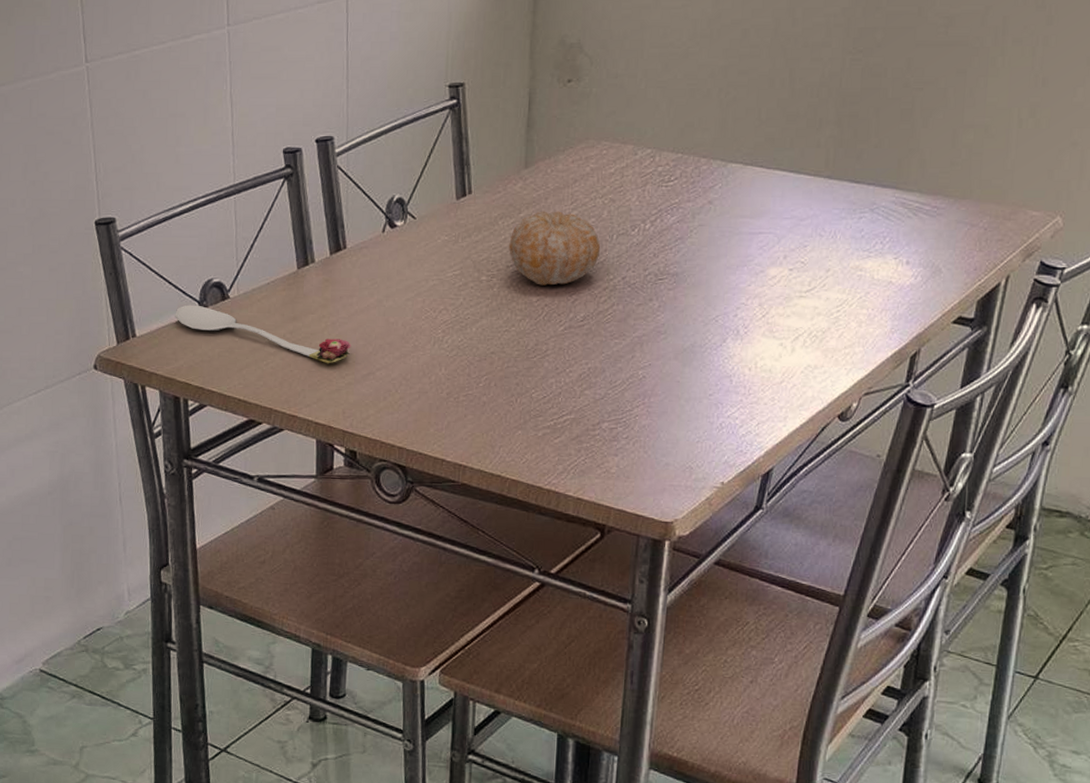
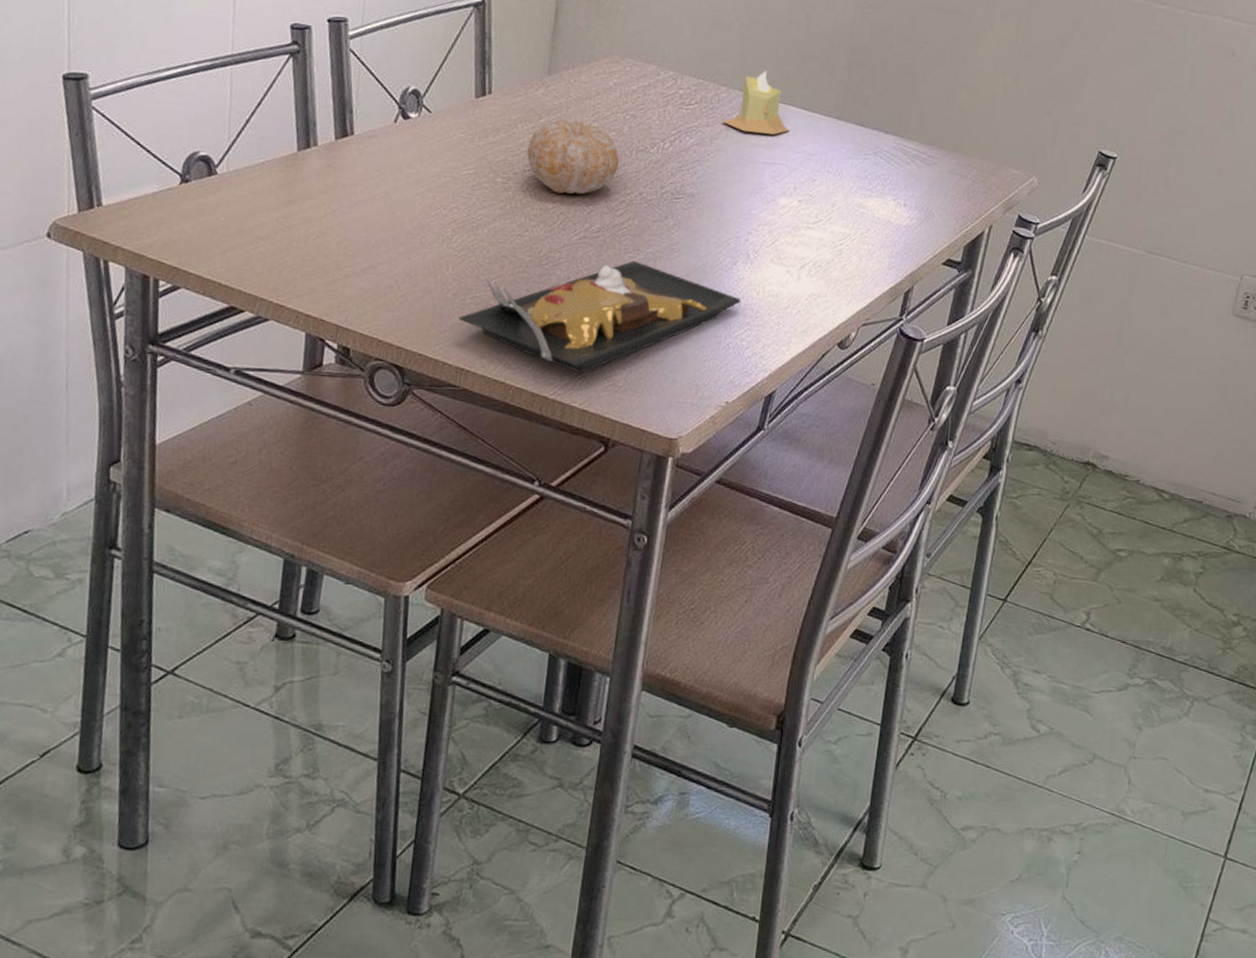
spoon: present [175,304,351,364] -> none [150,176,352,254]
plate: none [454,347,733,462] -> present [458,261,741,373]
candle: none [704,136,776,203] -> present [722,71,789,135]

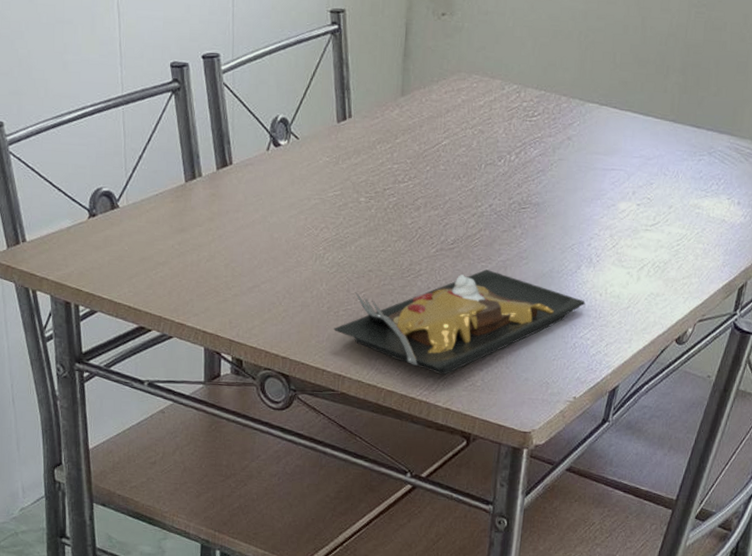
fruit: present [527,119,619,195] -> none [386,138,470,209]
candle: present [722,71,789,135] -> none [564,78,627,141]

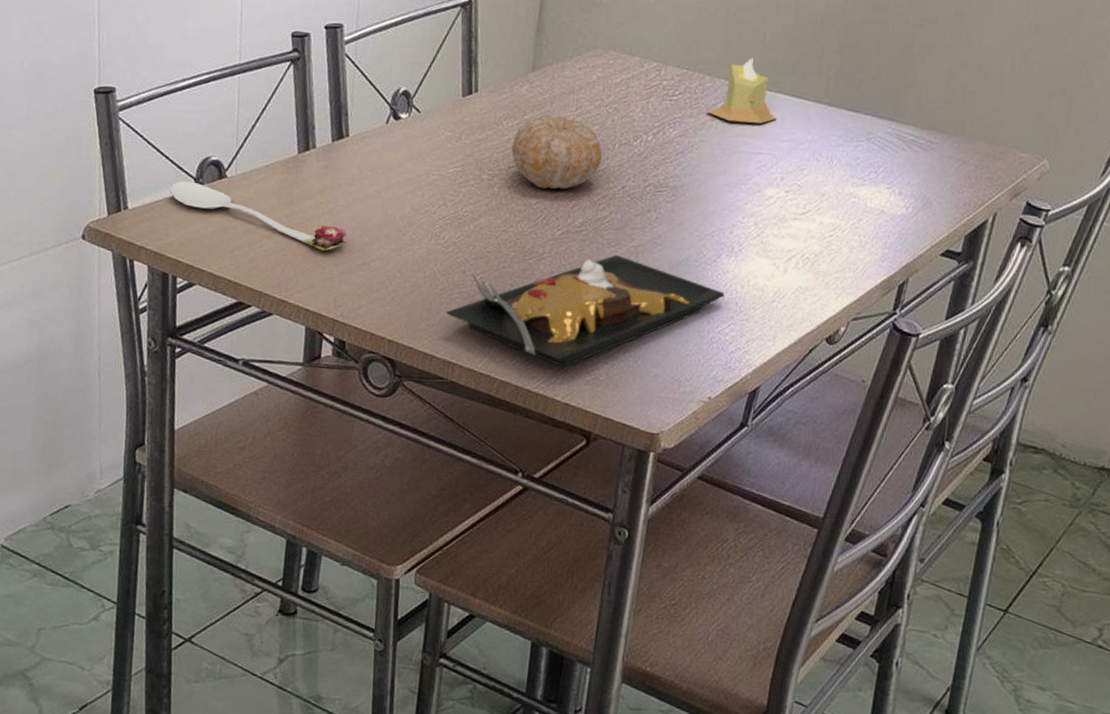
spoon: none [65,212,237,276] -> present [169,180,348,251]
fruit: none [386,138,470,209] -> present [511,114,602,190]
candle: none [564,78,627,141] -> present [707,58,777,124]

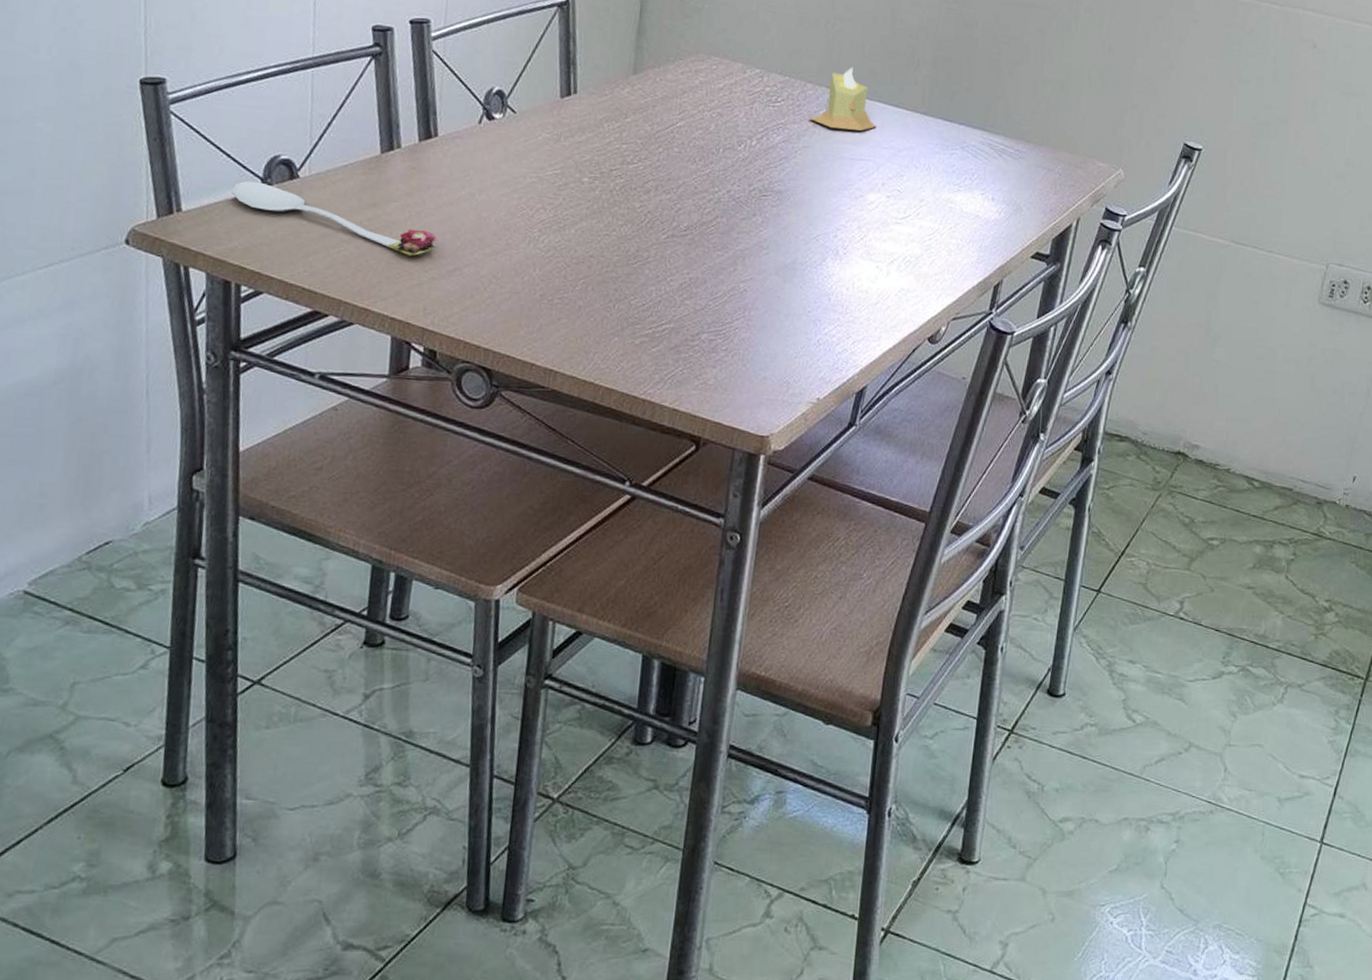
plate: present [446,255,725,367] -> none [546,259,831,372]
fruit: present [511,114,602,190] -> none [613,118,706,193]

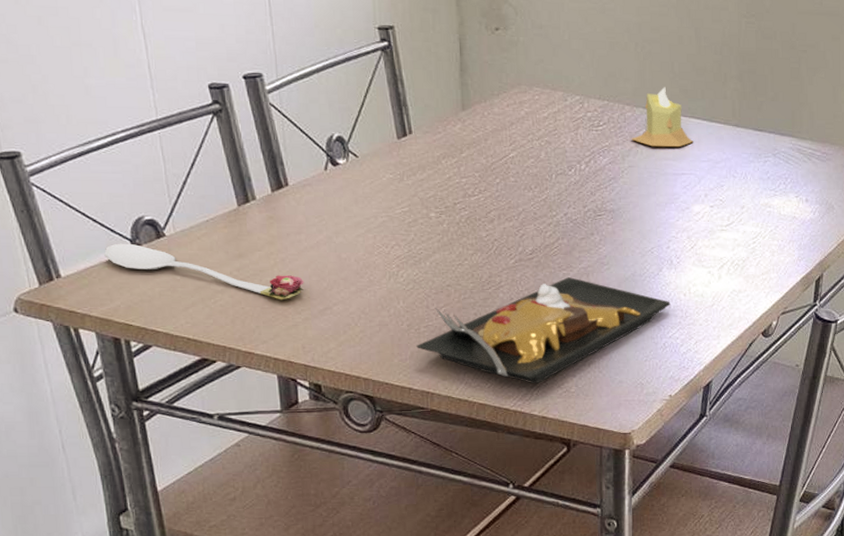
plate: none [546,259,831,372] -> present [416,277,671,384]

